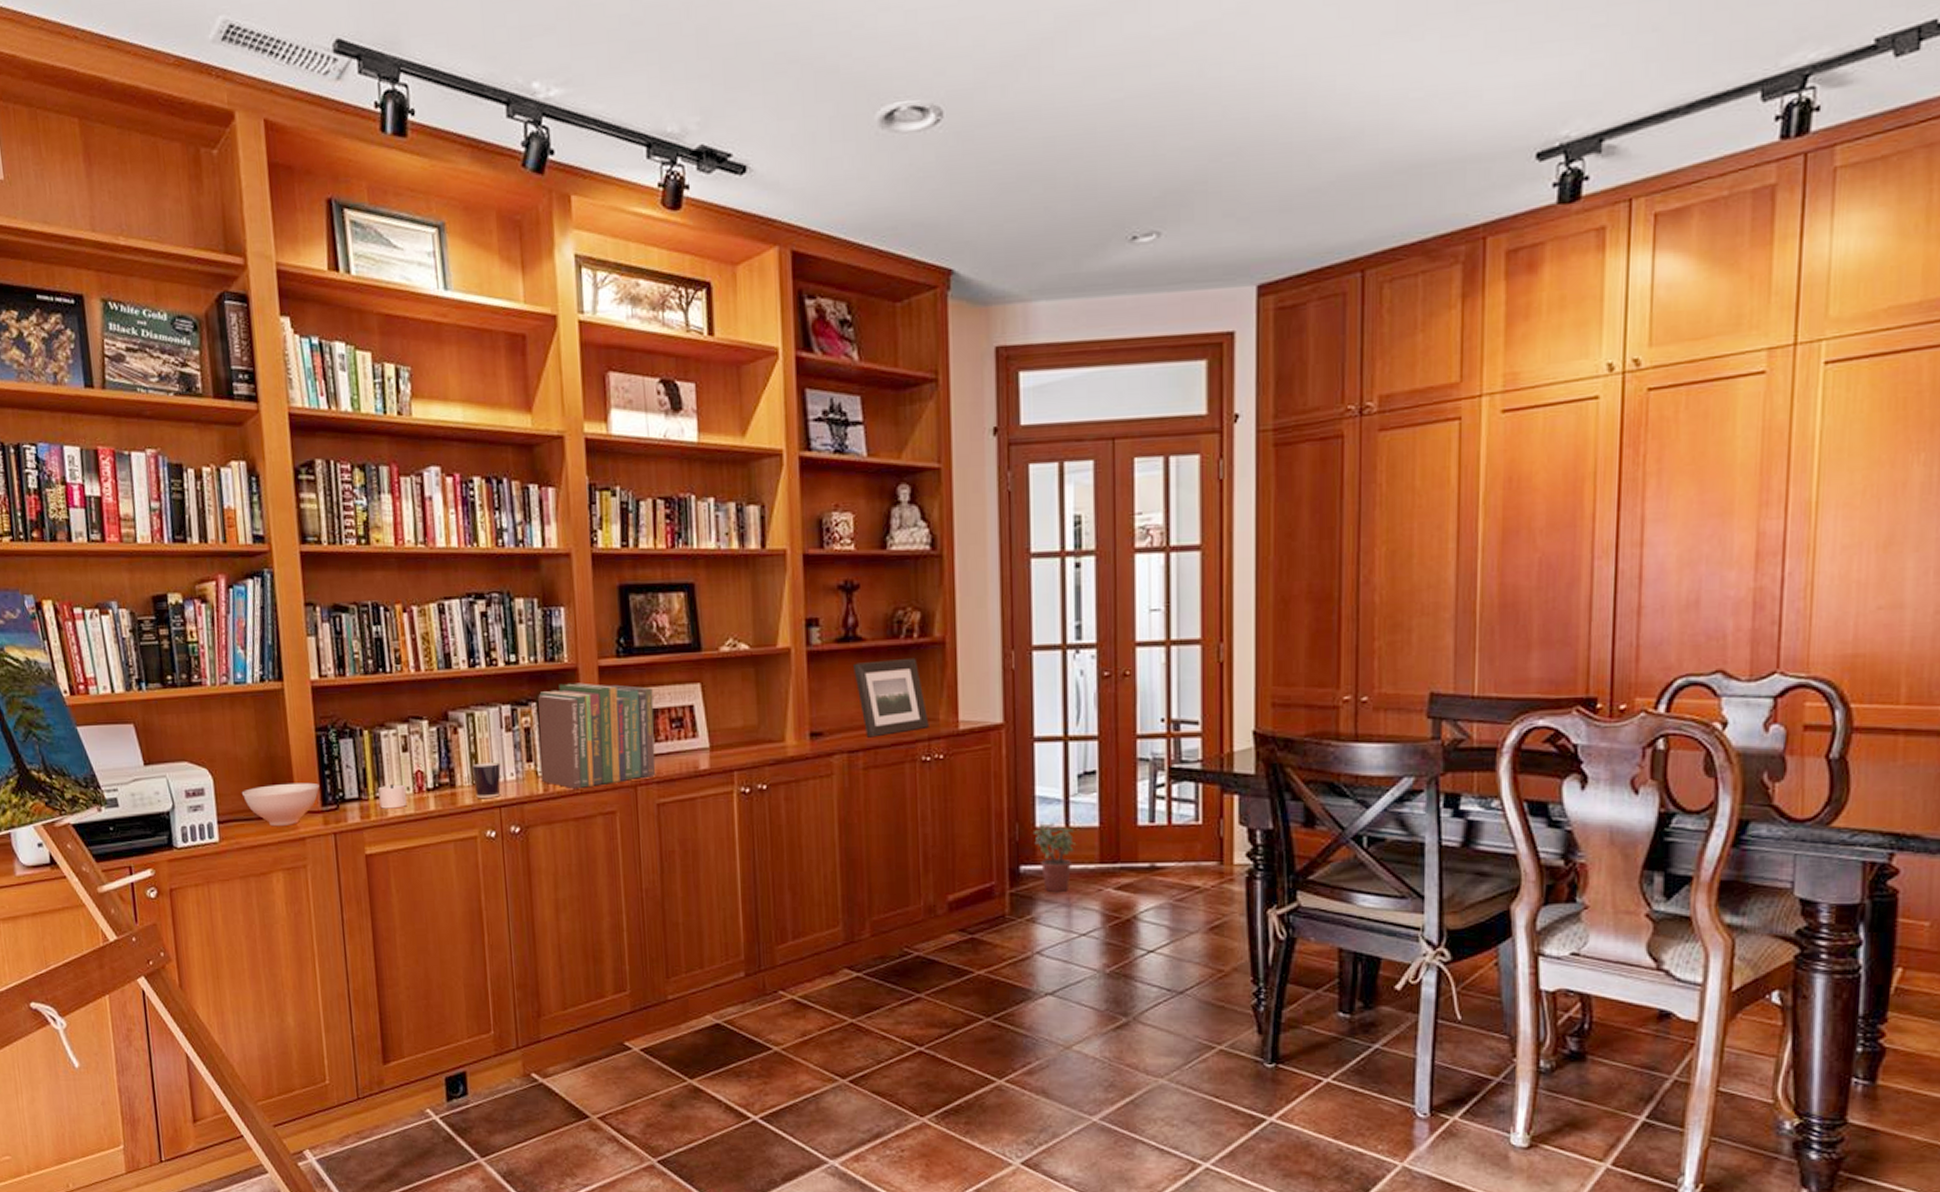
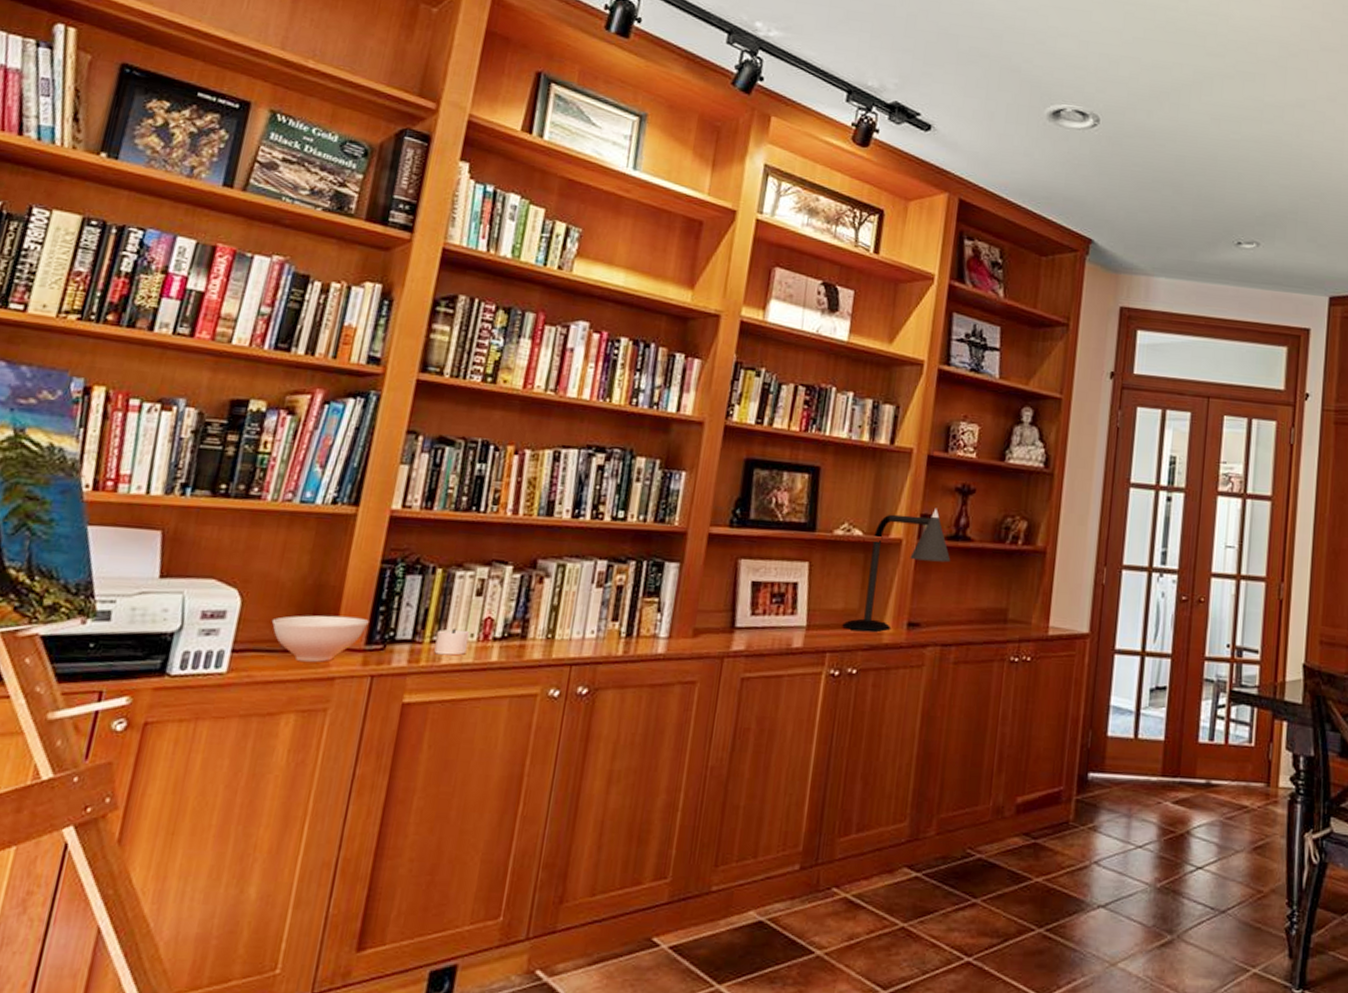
mug: present [471,762,501,799] -> none [547,616,582,655]
books: present [538,683,656,788] -> none [623,545,760,654]
desk lamp: none [745,610,844,746] -> present [842,507,951,632]
picture frame: present [852,657,929,738] -> none [958,561,1022,634]
potted plant: present [1032,823,1077,892] -> none [1103,732,1143,802]

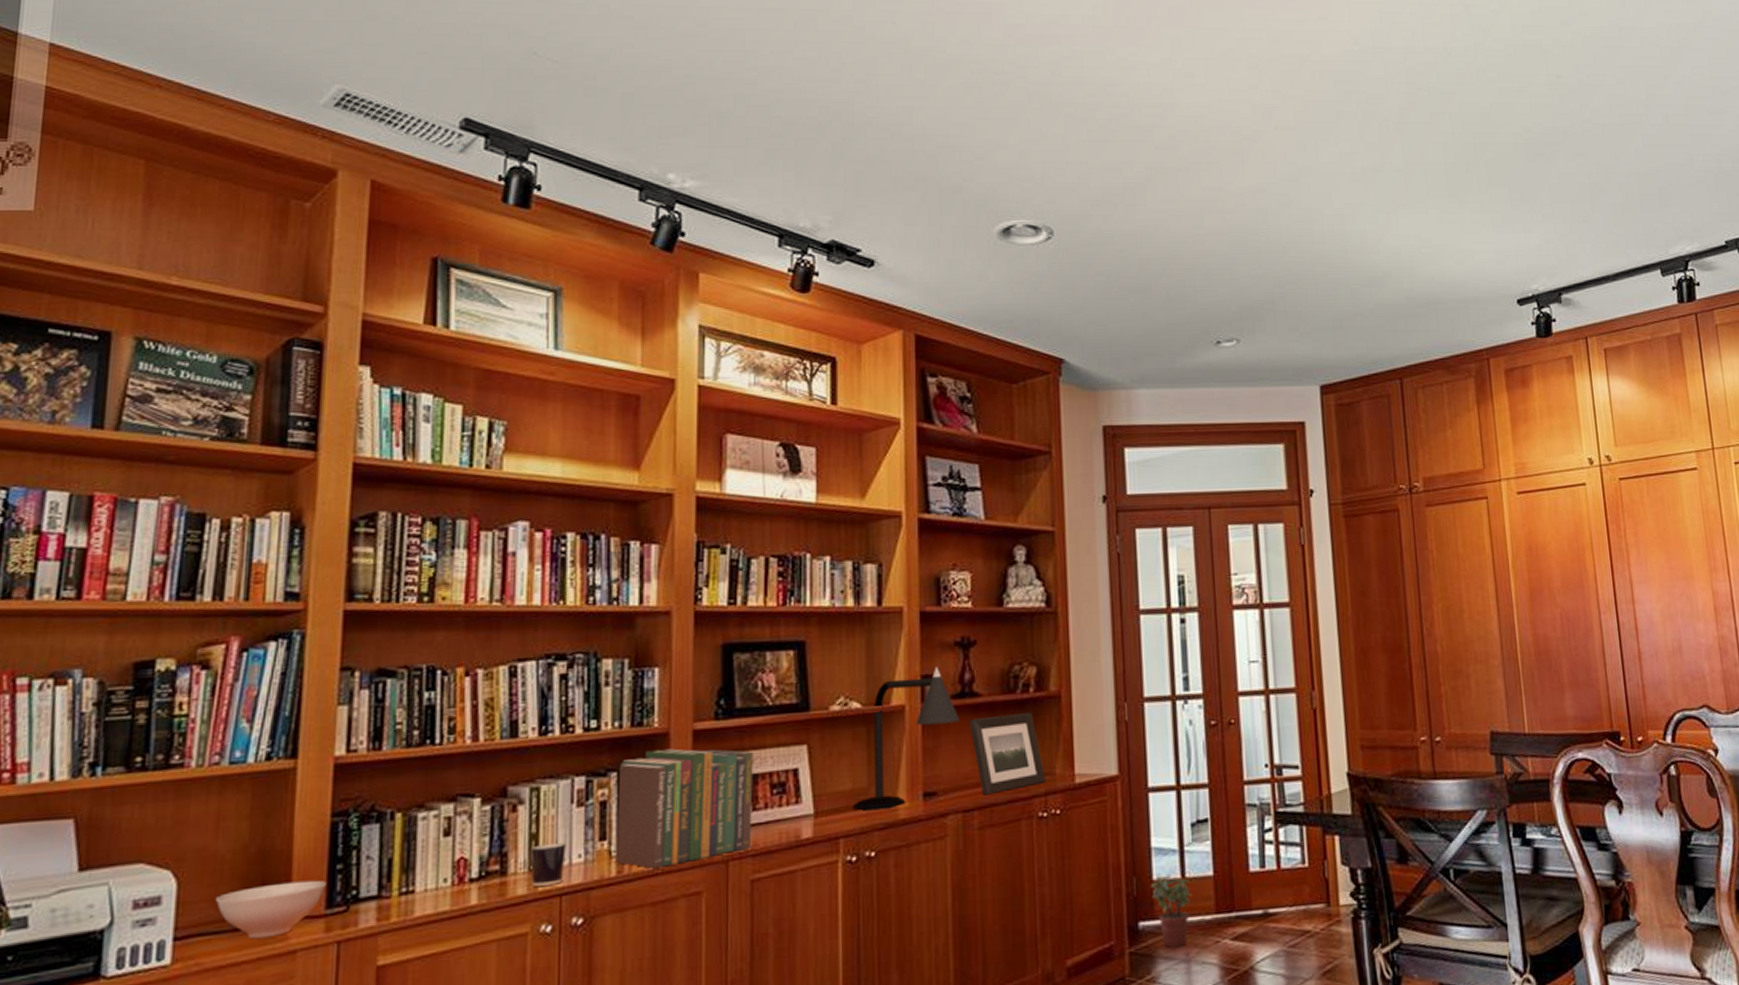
candle: present [434,629,470,656] -> none [405,875,442,907]
mug: none [547,616,582,655] -> present [529,843,566,887]
books: none [623,545,760,654] -> present [615,748,753,868]
picture frame: none [958,561,1022,634] -> present [968,712,1046,796]
potted plant: none [1103,732,1143,802] -> present [1150,875,1193,948]

